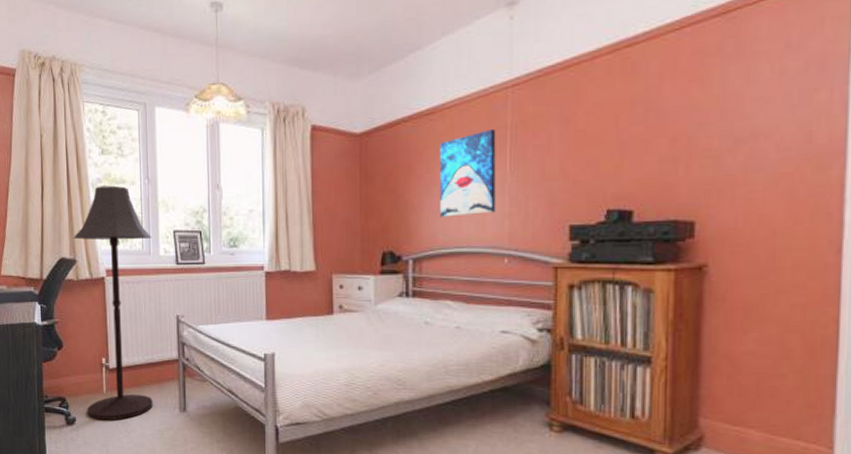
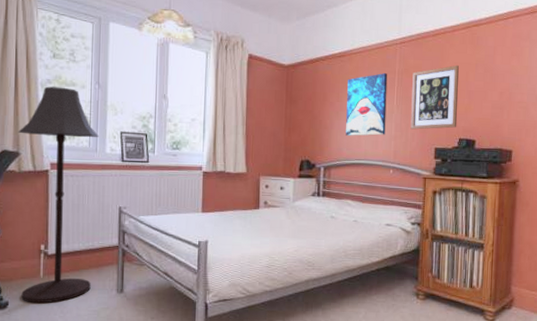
wall art: none [532,107,604,202] -> present [410,65,459,130]

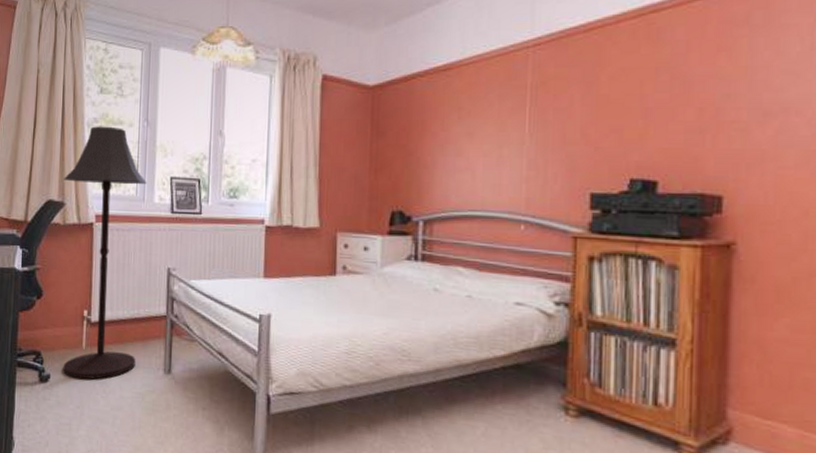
wall art: present [346,72,388,136] -> none [454,88,515,178]
wall art: present [410,65,459,130] -> none [551,72,628,167]

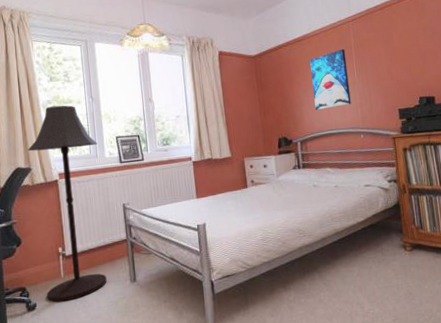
wall art: none [454,88,515,178] -> present [310,48,351,110]

